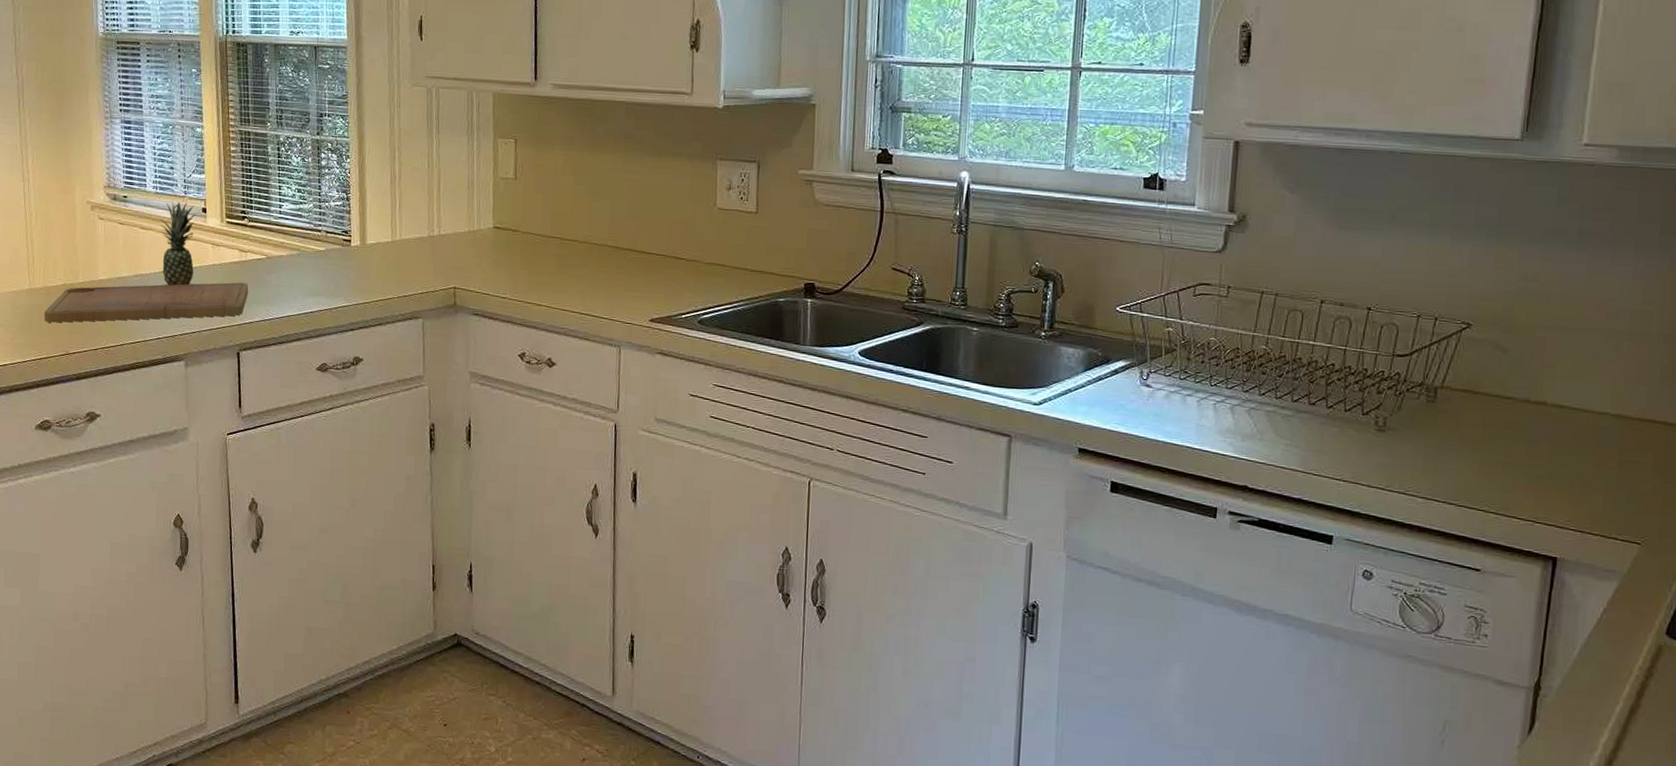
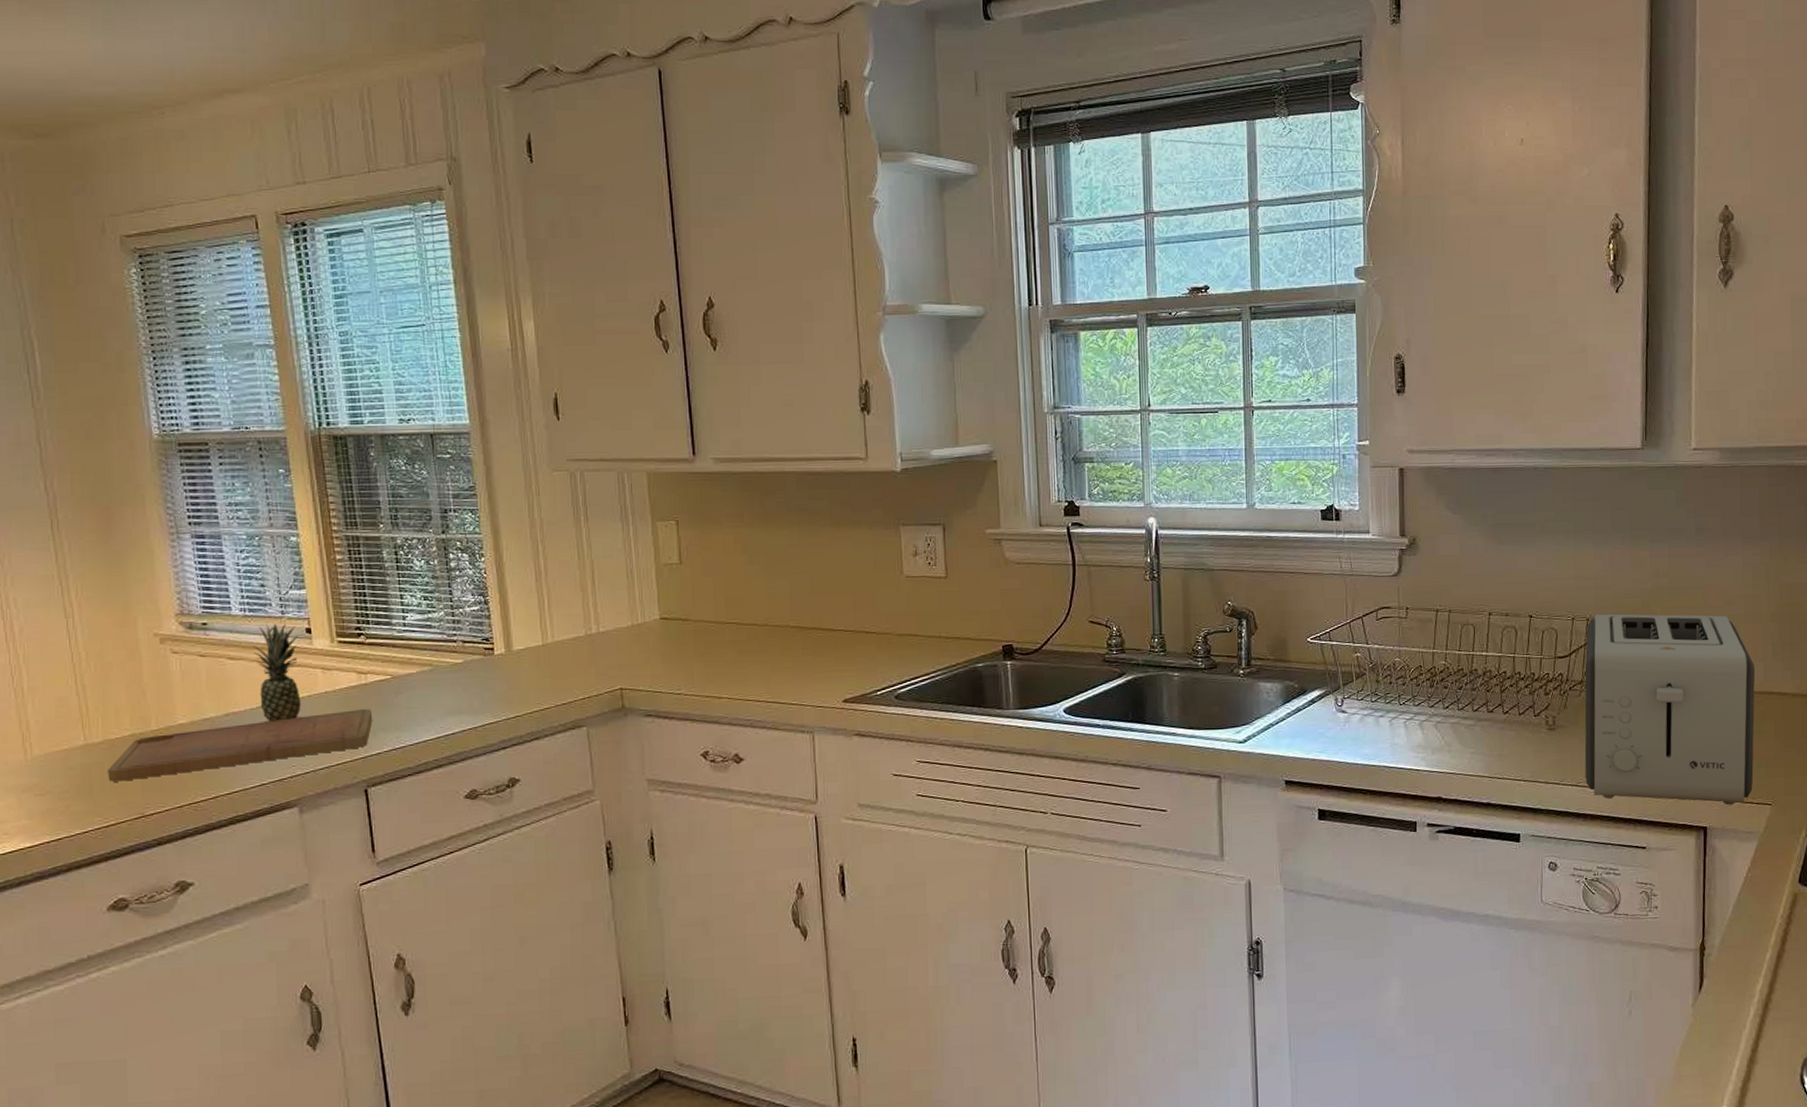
toaster: none [1415,314,1637,539] -> present [1584,614,1756,806]

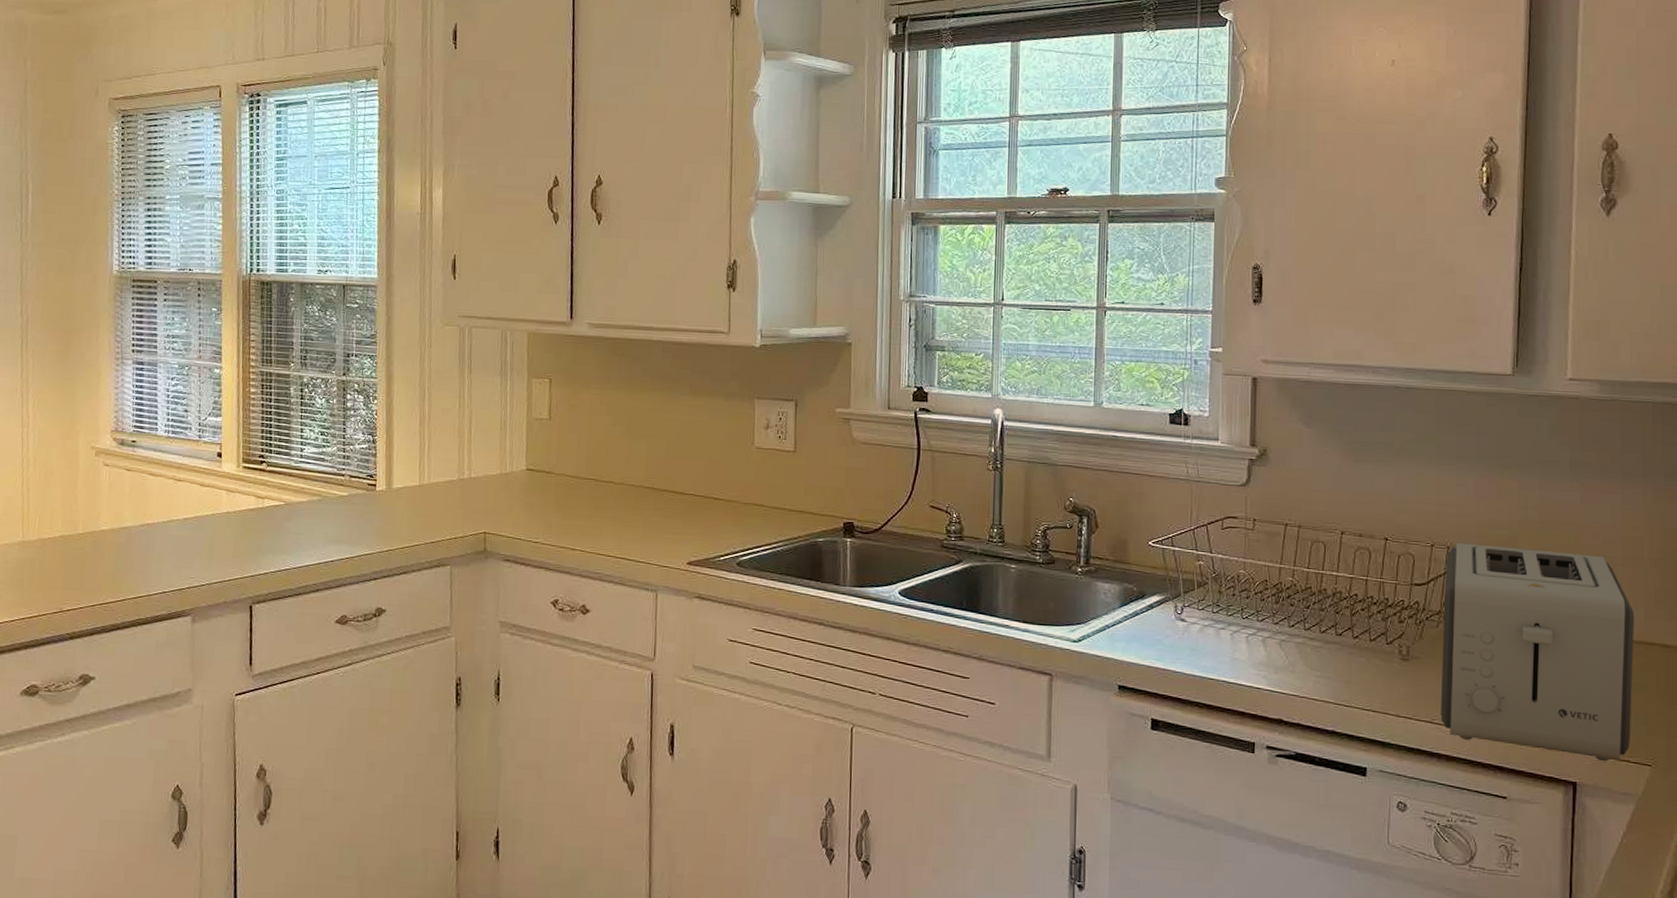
cutting board: present [107,708,373,782] -> none [37,530,265,578]
fruit: present [252,623,301,722] -> none [171,445,210,536]

